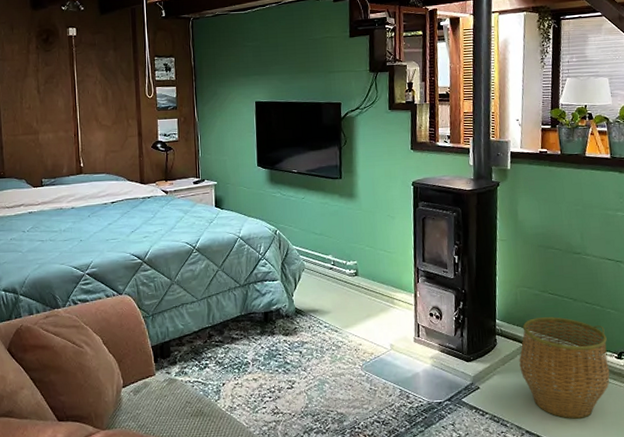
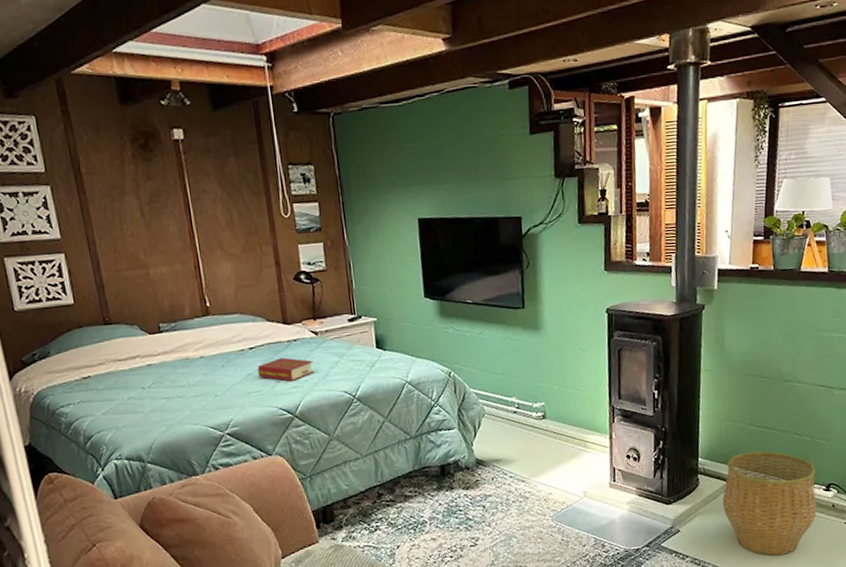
book: none [117,211,163,232] -> present [257,357,315,382]

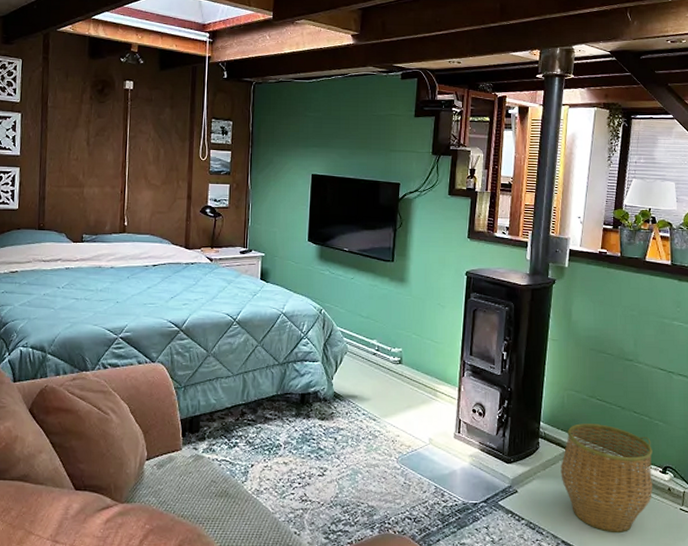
book: present [257,357,315,382] -> none [156,277,205,299]

